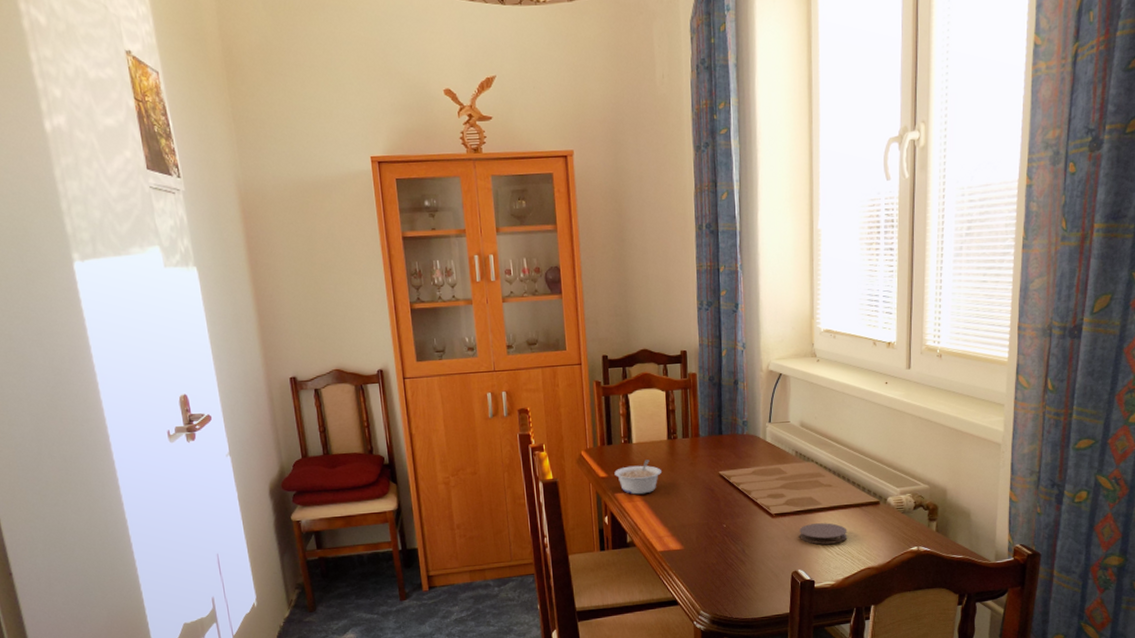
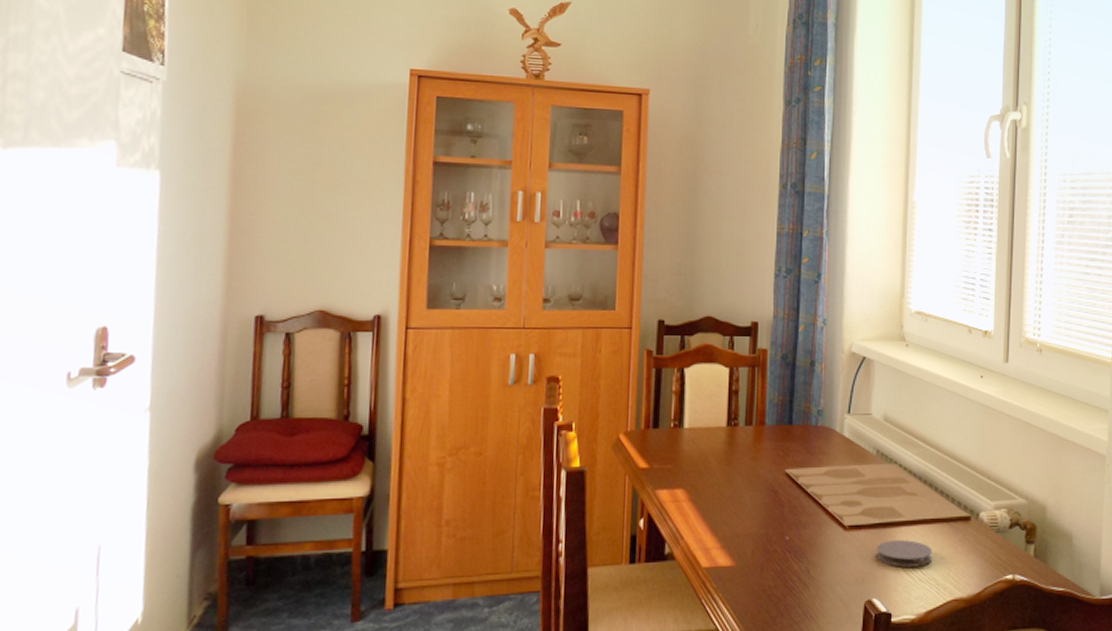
legume: present [614,459,661,495] -> none [658,449,716,493]

